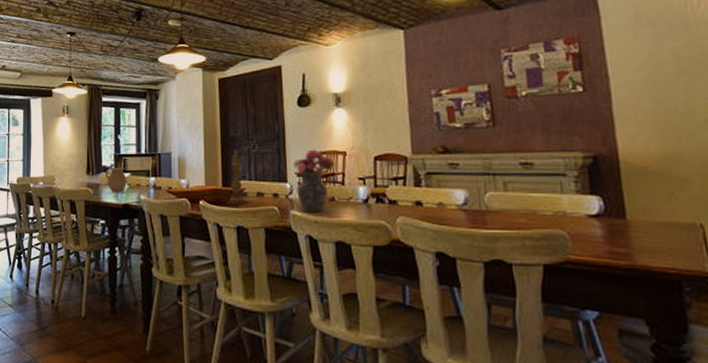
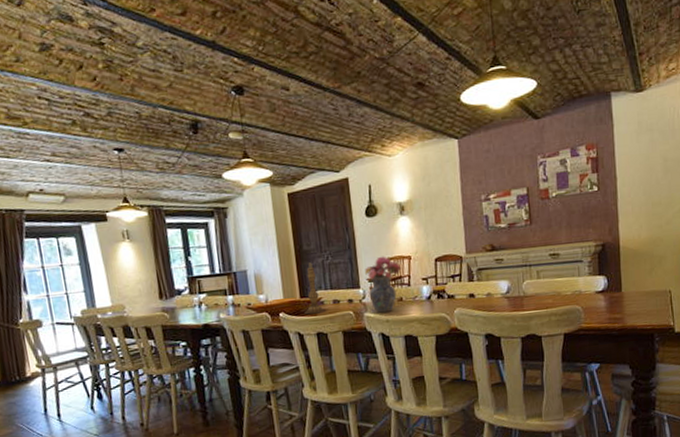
pitcher: present [105,167,128,193] -> none [179,288,205,315]

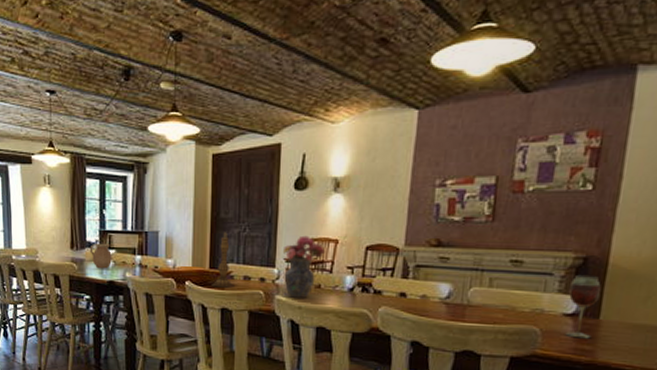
pitcher: none [179,288,205,315] -> present [89,243,113,269]
wineglass: none [596,257,619,310] -> present [565,274,601,339]

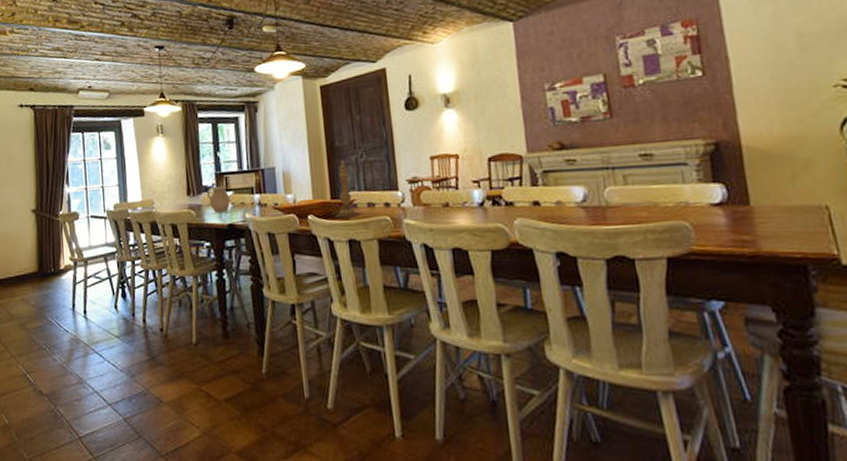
flower arrangement: present [282,235,326,298] -> none [403,154,448,220]
wineglass: present [565,274,601,339] -> none [707,159,748,229]

